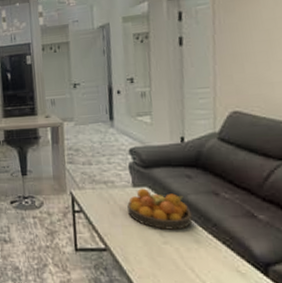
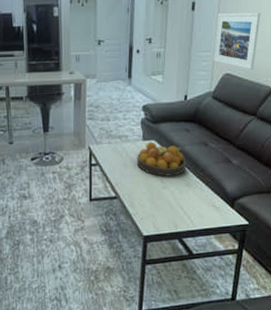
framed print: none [213,40,274,106] -> present [213,13,261,70]

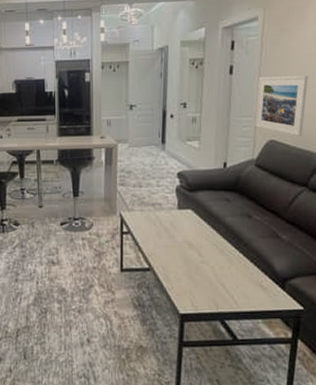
fruit bowl: present [136,141,186,177] -> none [171,211,228,250]

